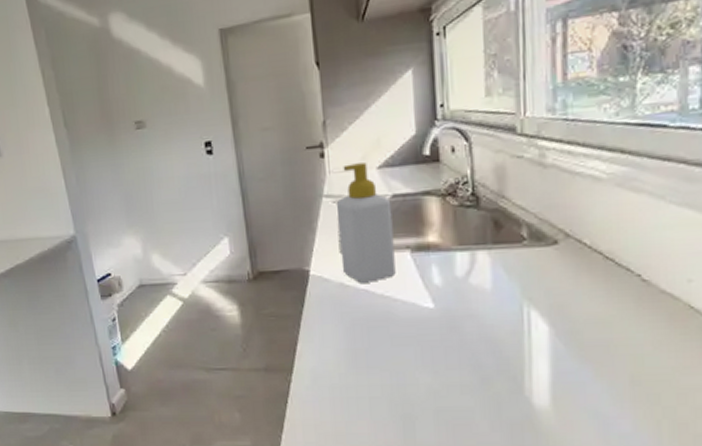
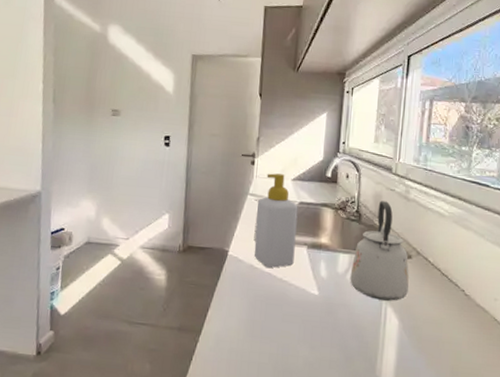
kettle: none [473,173,558,303] -> present [350,200,409,301]

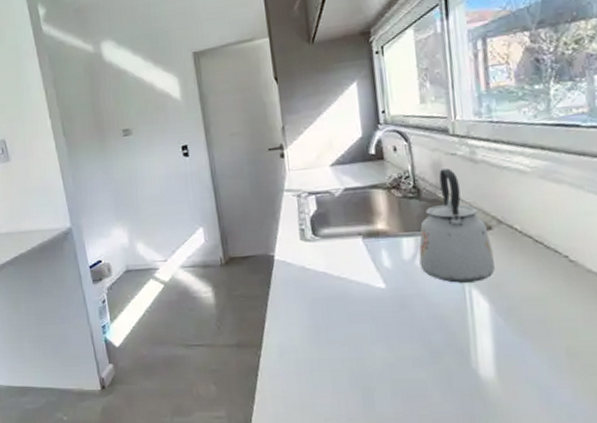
soap bottle: present [253,173,298,268] -> none [295,161,350,266]

